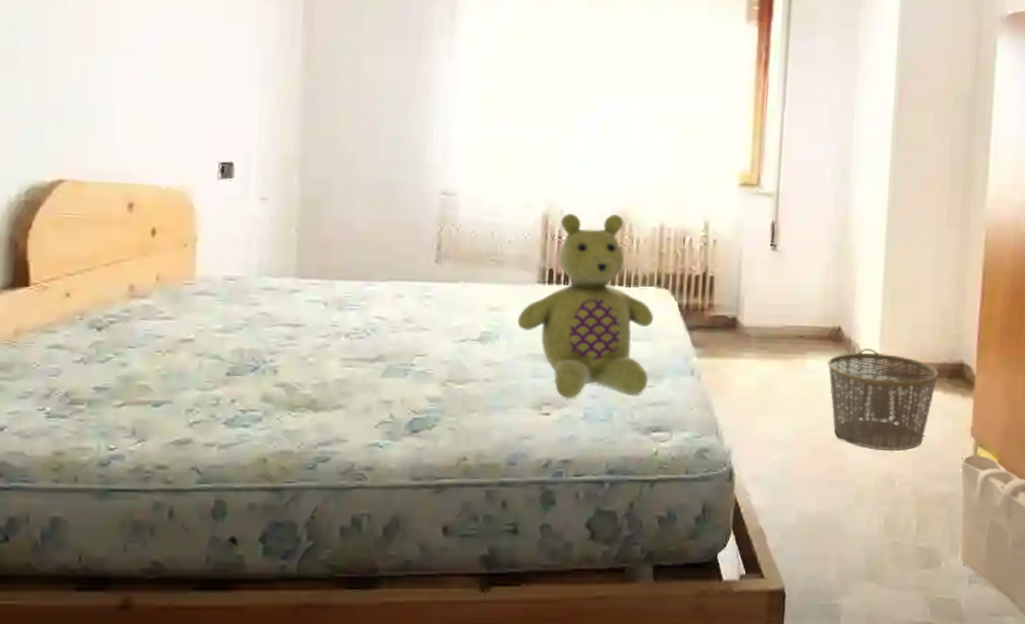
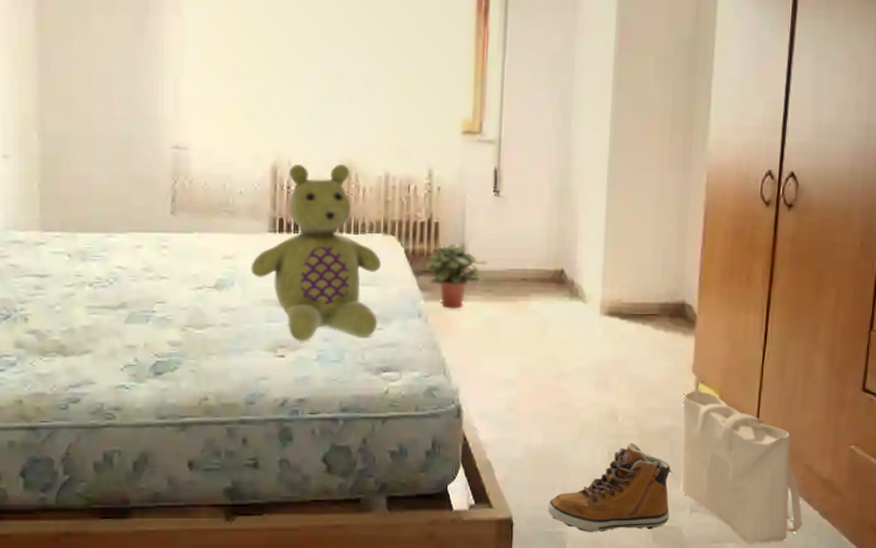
potted plant: none [699,298,763,366] -> present [425,244,487,309]
boot: none [822,509,951,604] -> present [548,443,673,532]
basket: present [828,348,939,452] -> none [551,290,660,388]

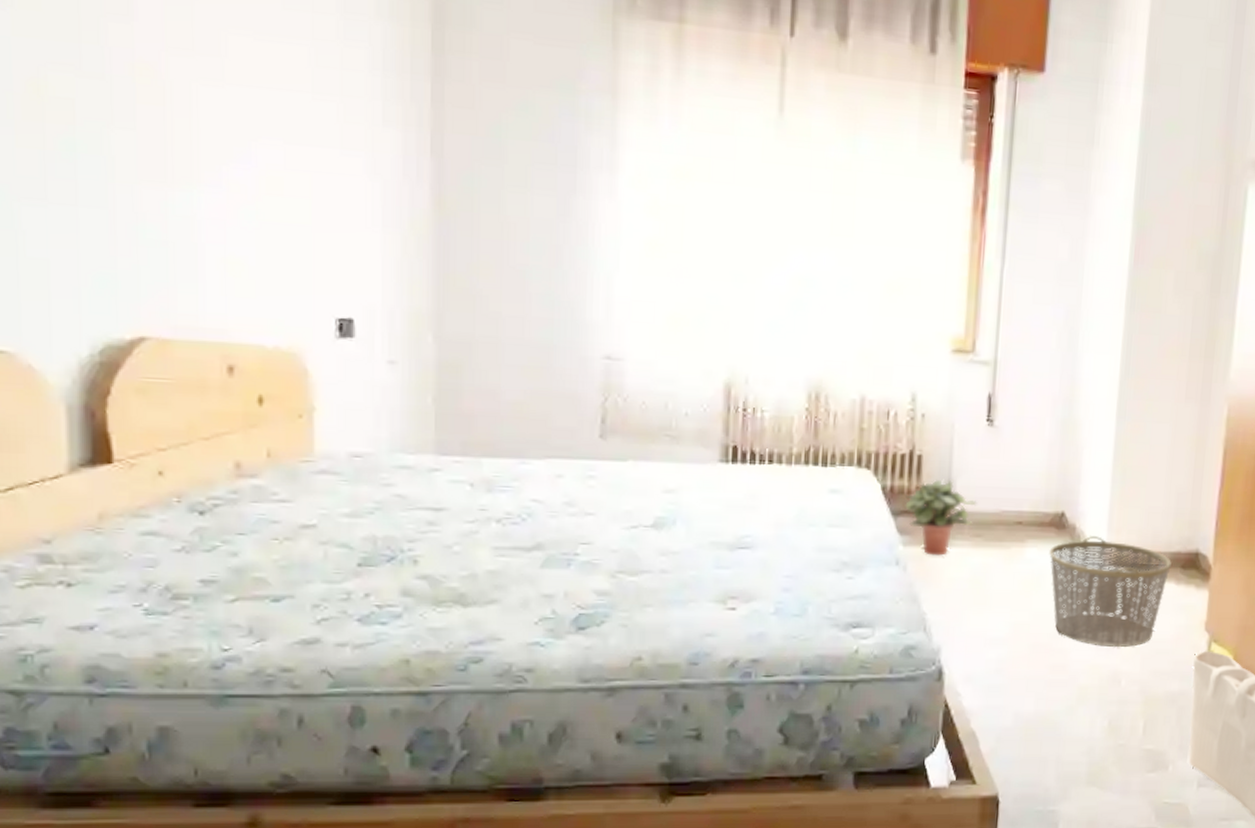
stuffed bear: present [251,163,382,341] -> none [697,383,854,591]
boot: present [548,443,673,532] -> none [1039,709,1180,810]
basket: none [551,290,660,388] -> present [1049,536,1172,648]

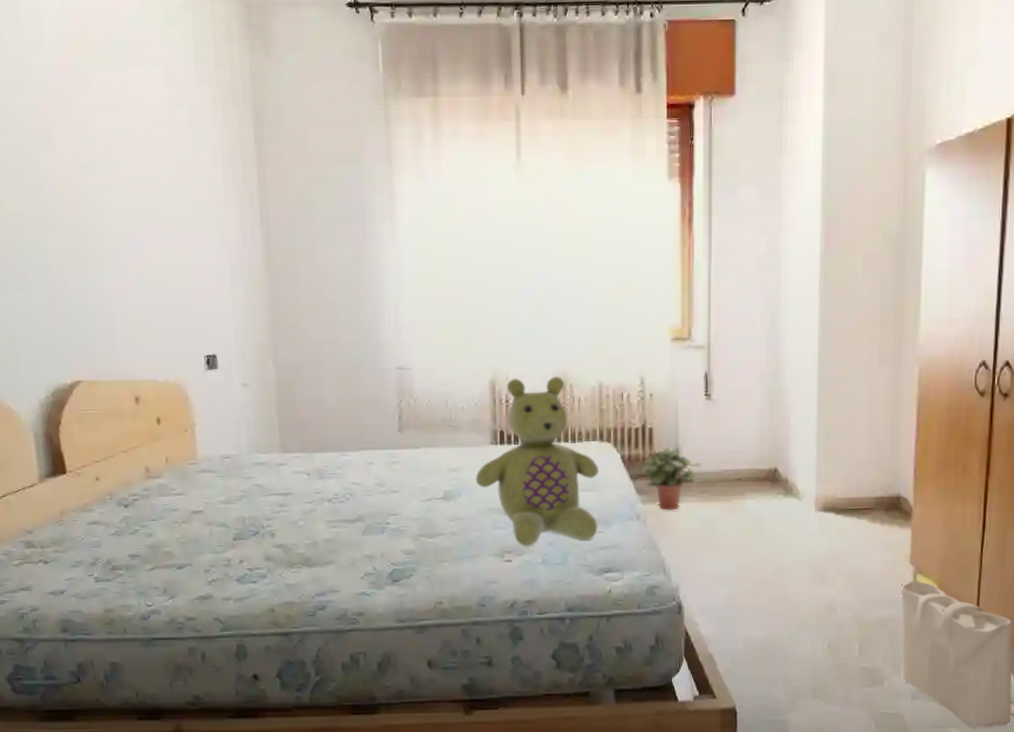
stuffed bear: none [697,383,854,591] -> present [475,376,599,546]
basket: present [1049,536,1172,648] -> none [766,487,875,581]

